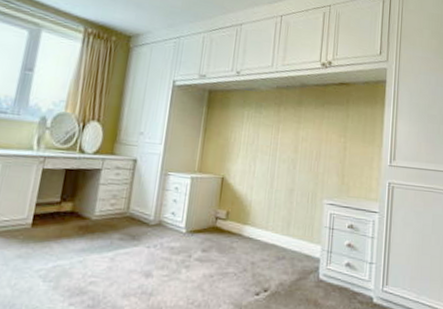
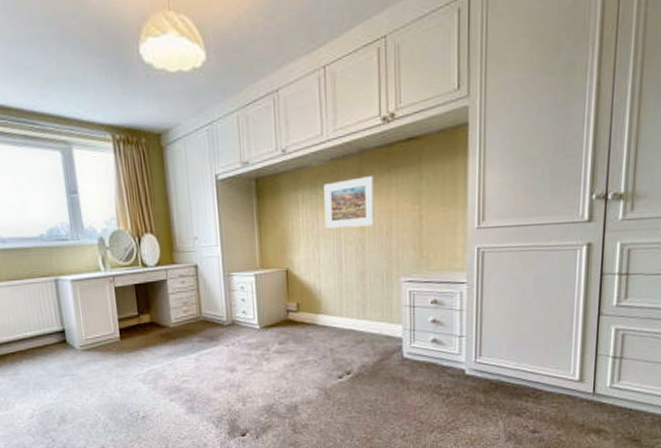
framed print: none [264,106,310,150] -> present [324,176,375,229]

